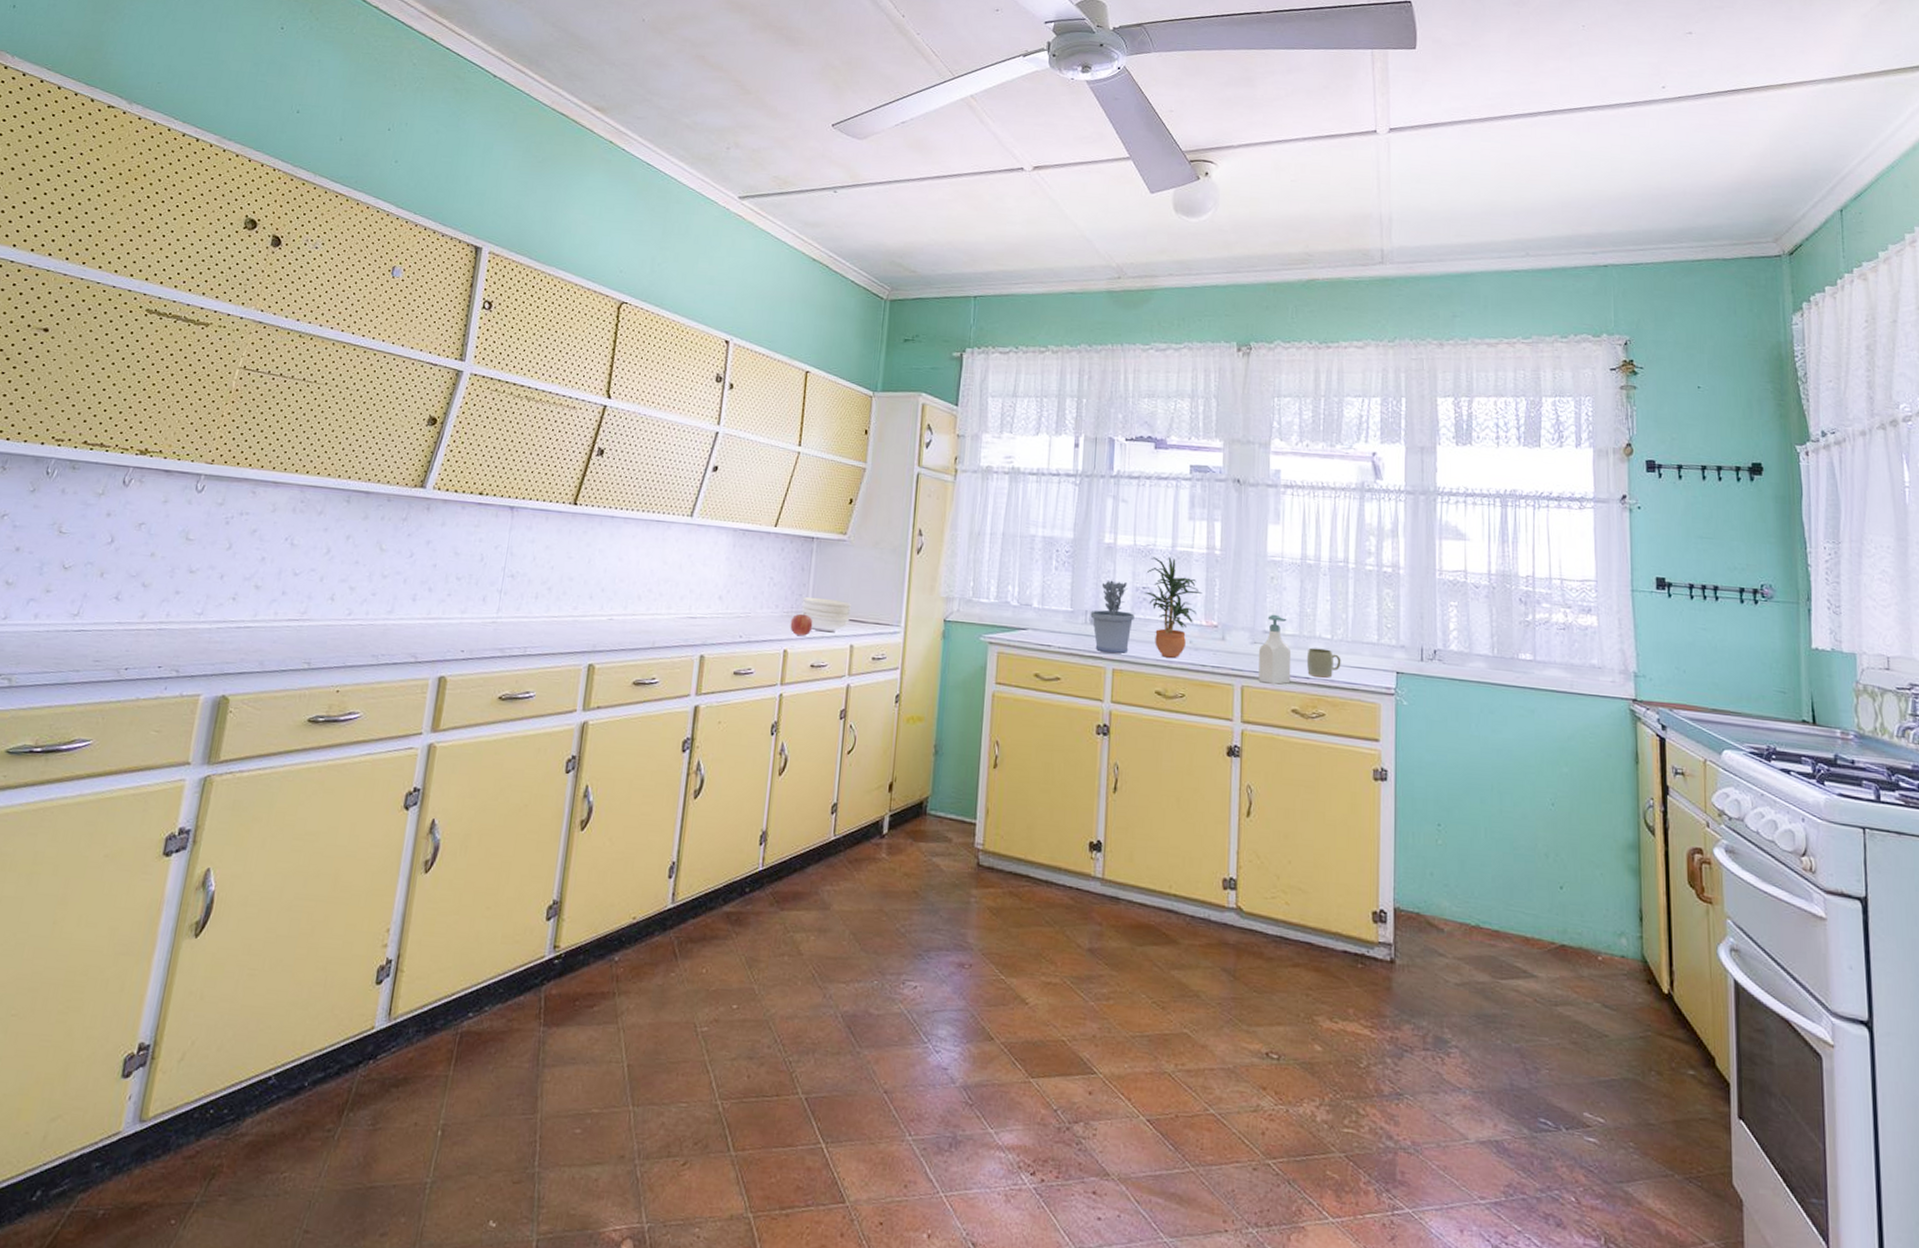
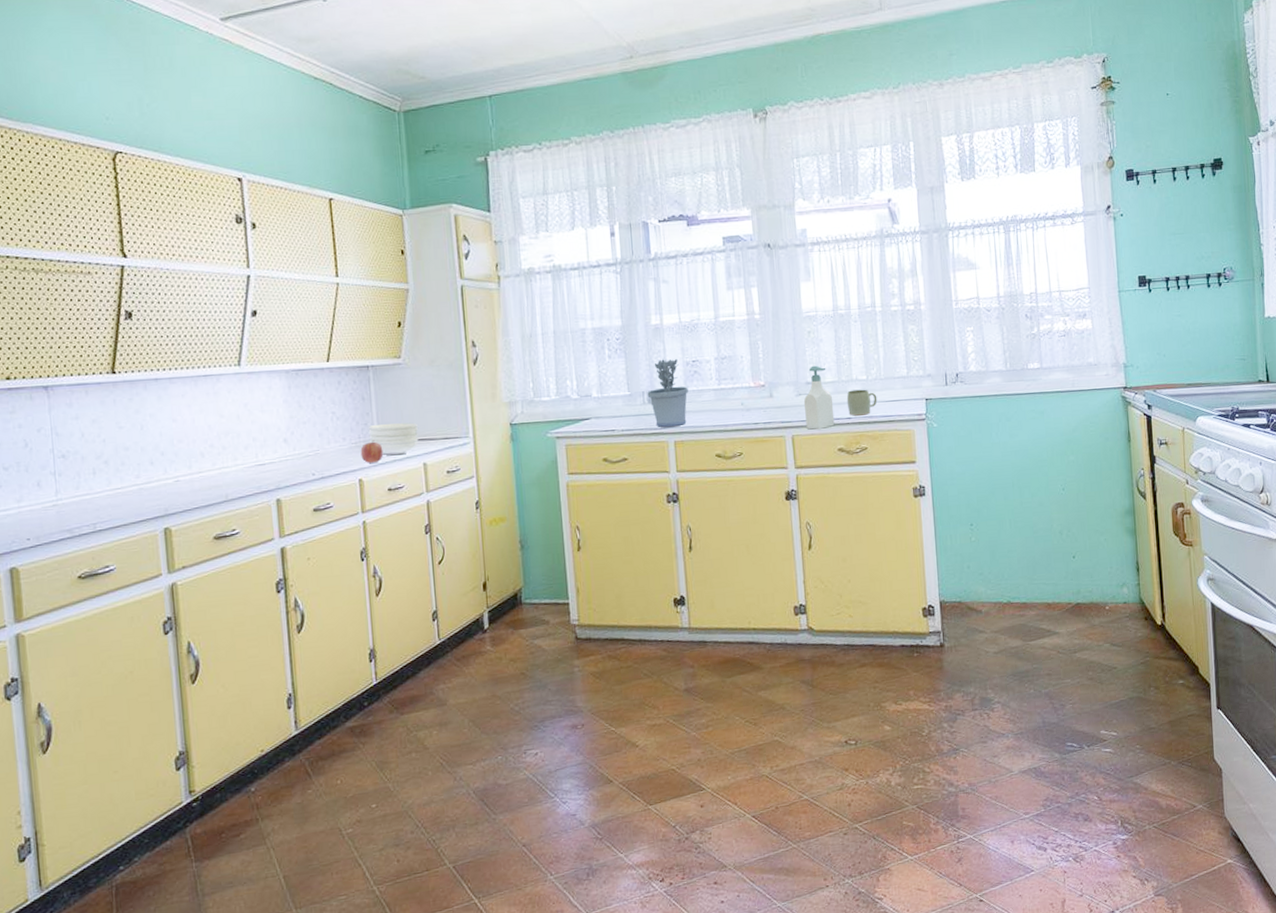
potted plant: present [1144,557,1203,658] -> none [694,328,748,422]

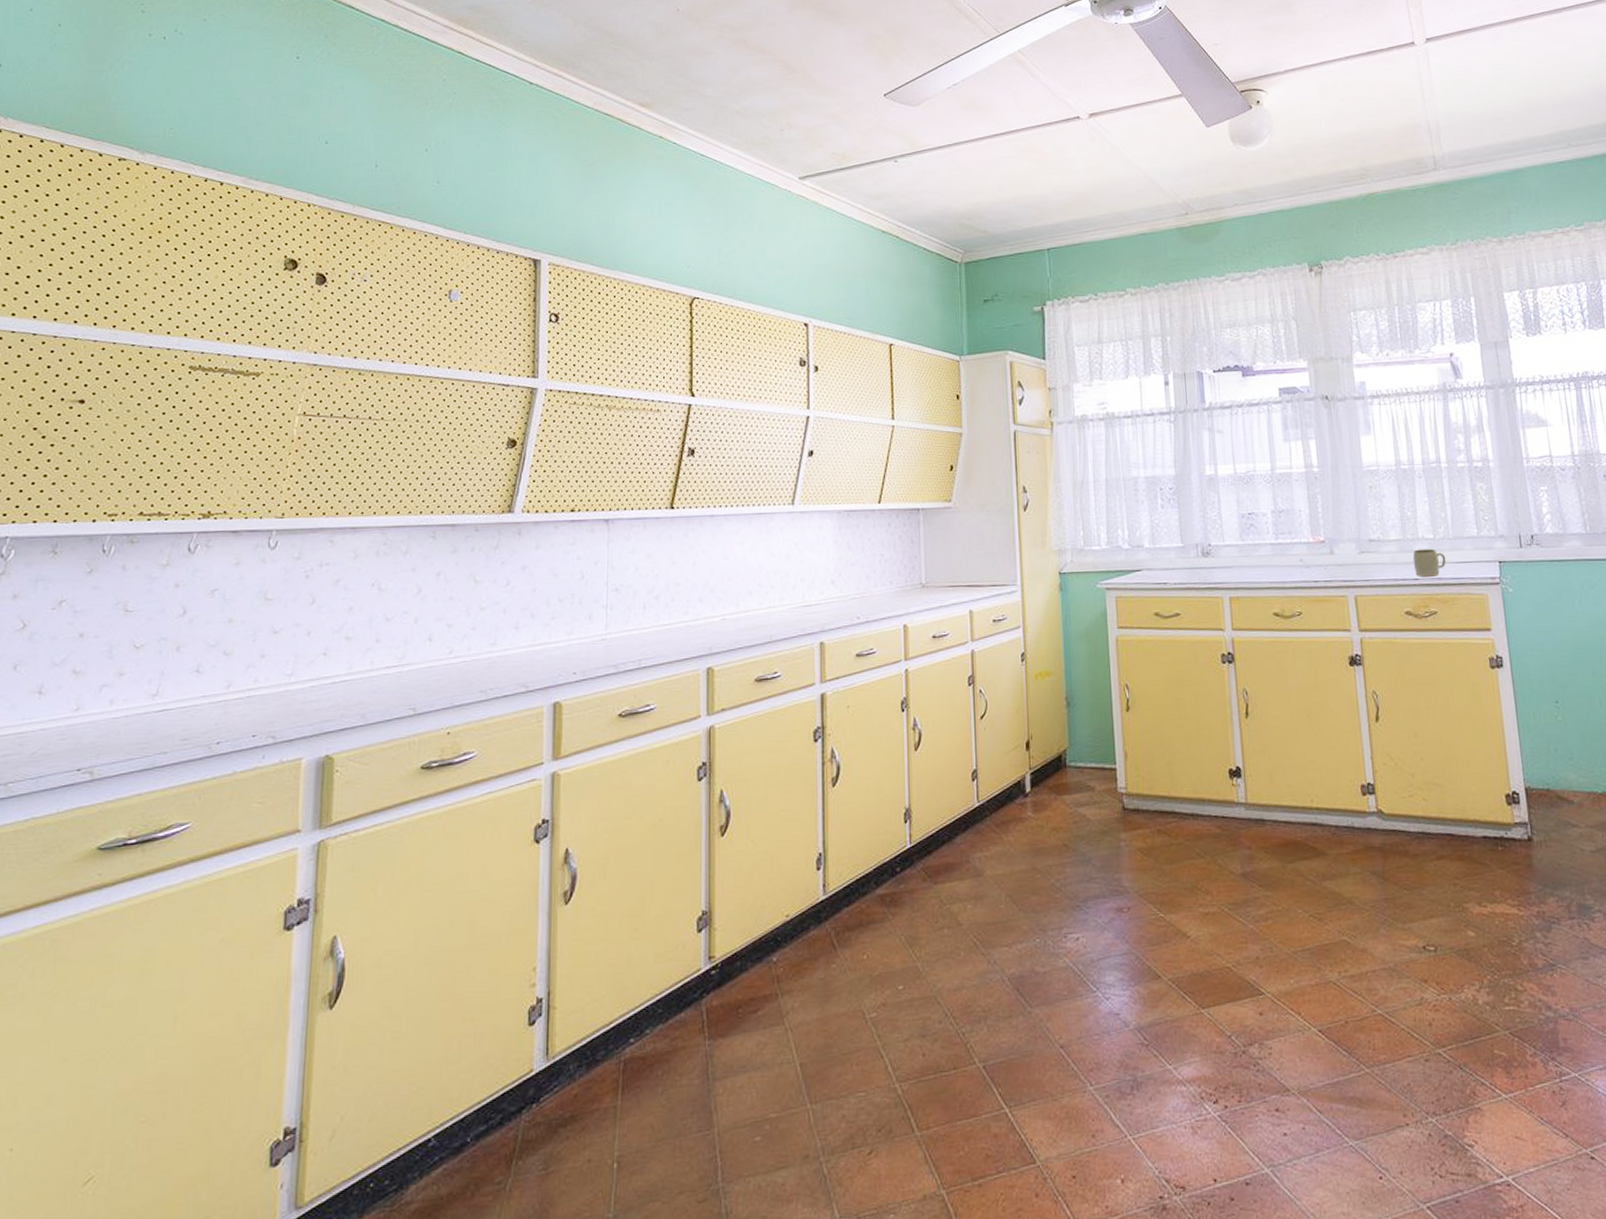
fruit: present [360,440,384,463] -> none [906,585,930,608]
bowl: present [368,422,419,456] -> none [915,567,966,602]
flower pot: present [647,359,688,428] -> none [1201,510,1244,583]
soap bottle: present [803,365,835,431] -> none [1366,522,1401,591]

